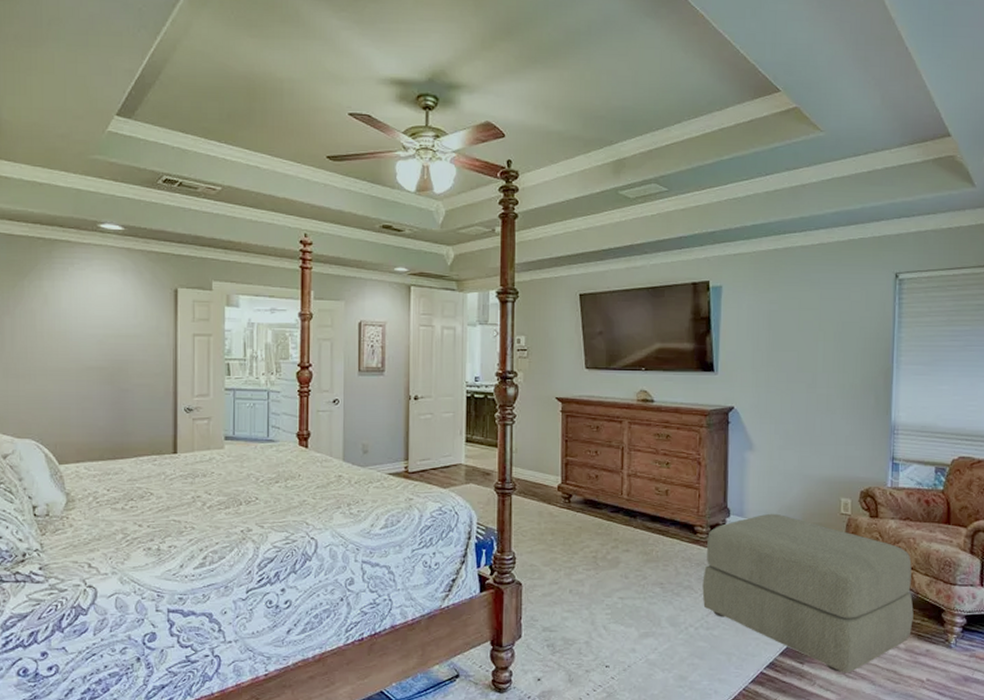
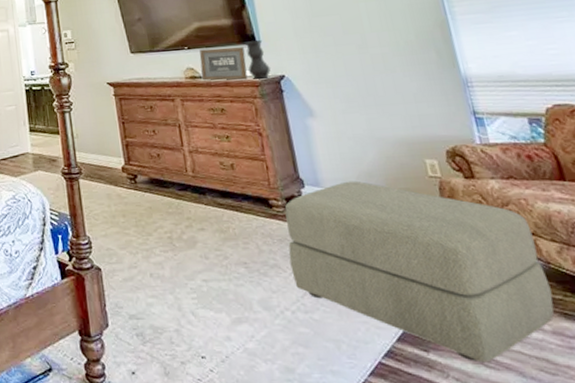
picture frame: none [653,372,700,408] -> present [199,47,248,81]
vase: none [701,369,722,408] -> present [244,40,271,79]

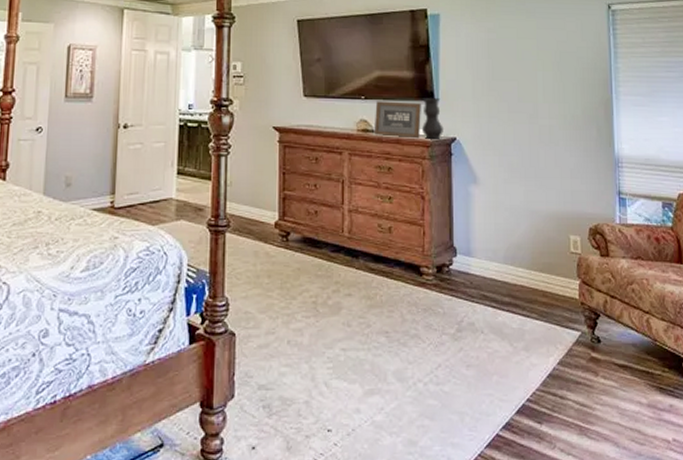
ottoman: present [284,180,554,363] -> none [430,252,654,434]

